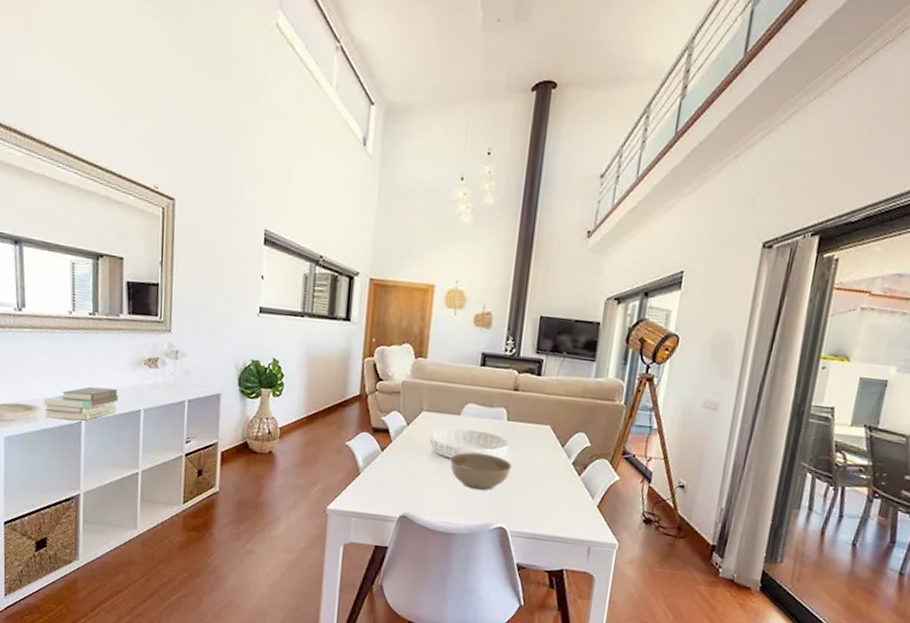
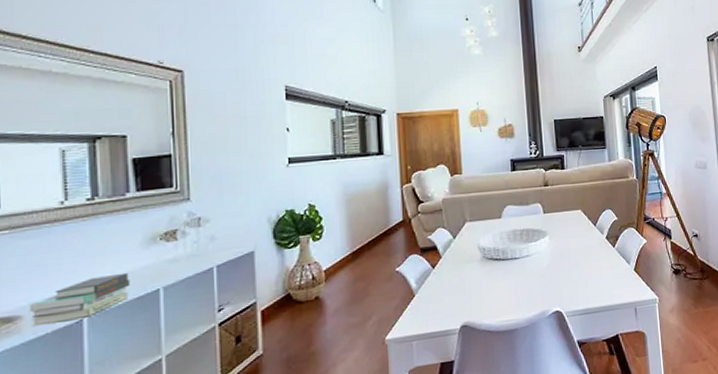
bowl: present [449,452,512,490] -> none [498,247,556,283]

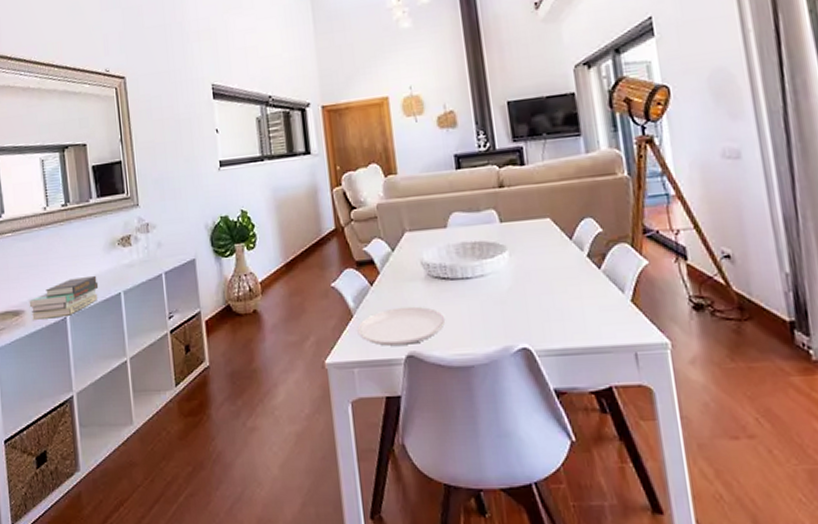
plate: none [418,284,496,319] -> present [357,306,446,346]

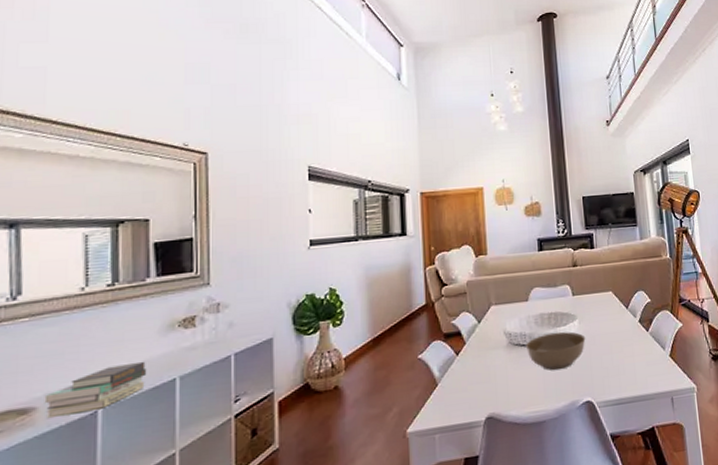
plate: present [357,306,446,346] -> none [441,372,523,411]
bowl: none [446,264,519,309] -> present [525,331,586,370]

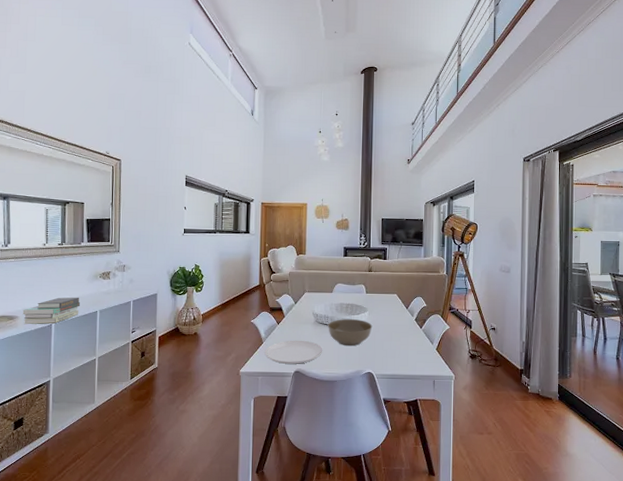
plate: none [441,372,523,411] -> present [265,340,323,364]

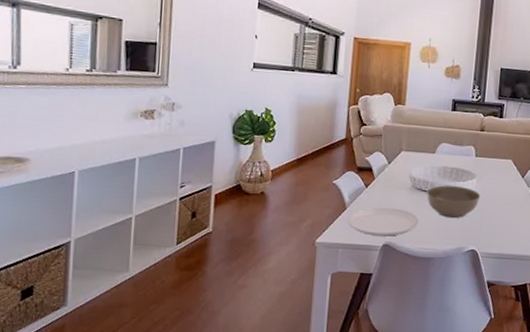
books: present [22,297,81,325] -> none [35,138,114,171]

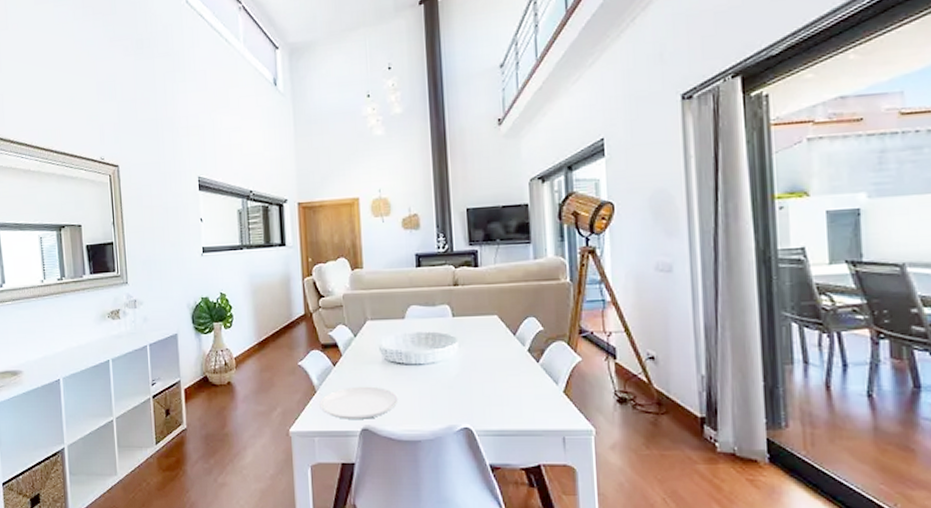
bowl: present [426,185,481,218] -> none [401,353,466,391]

